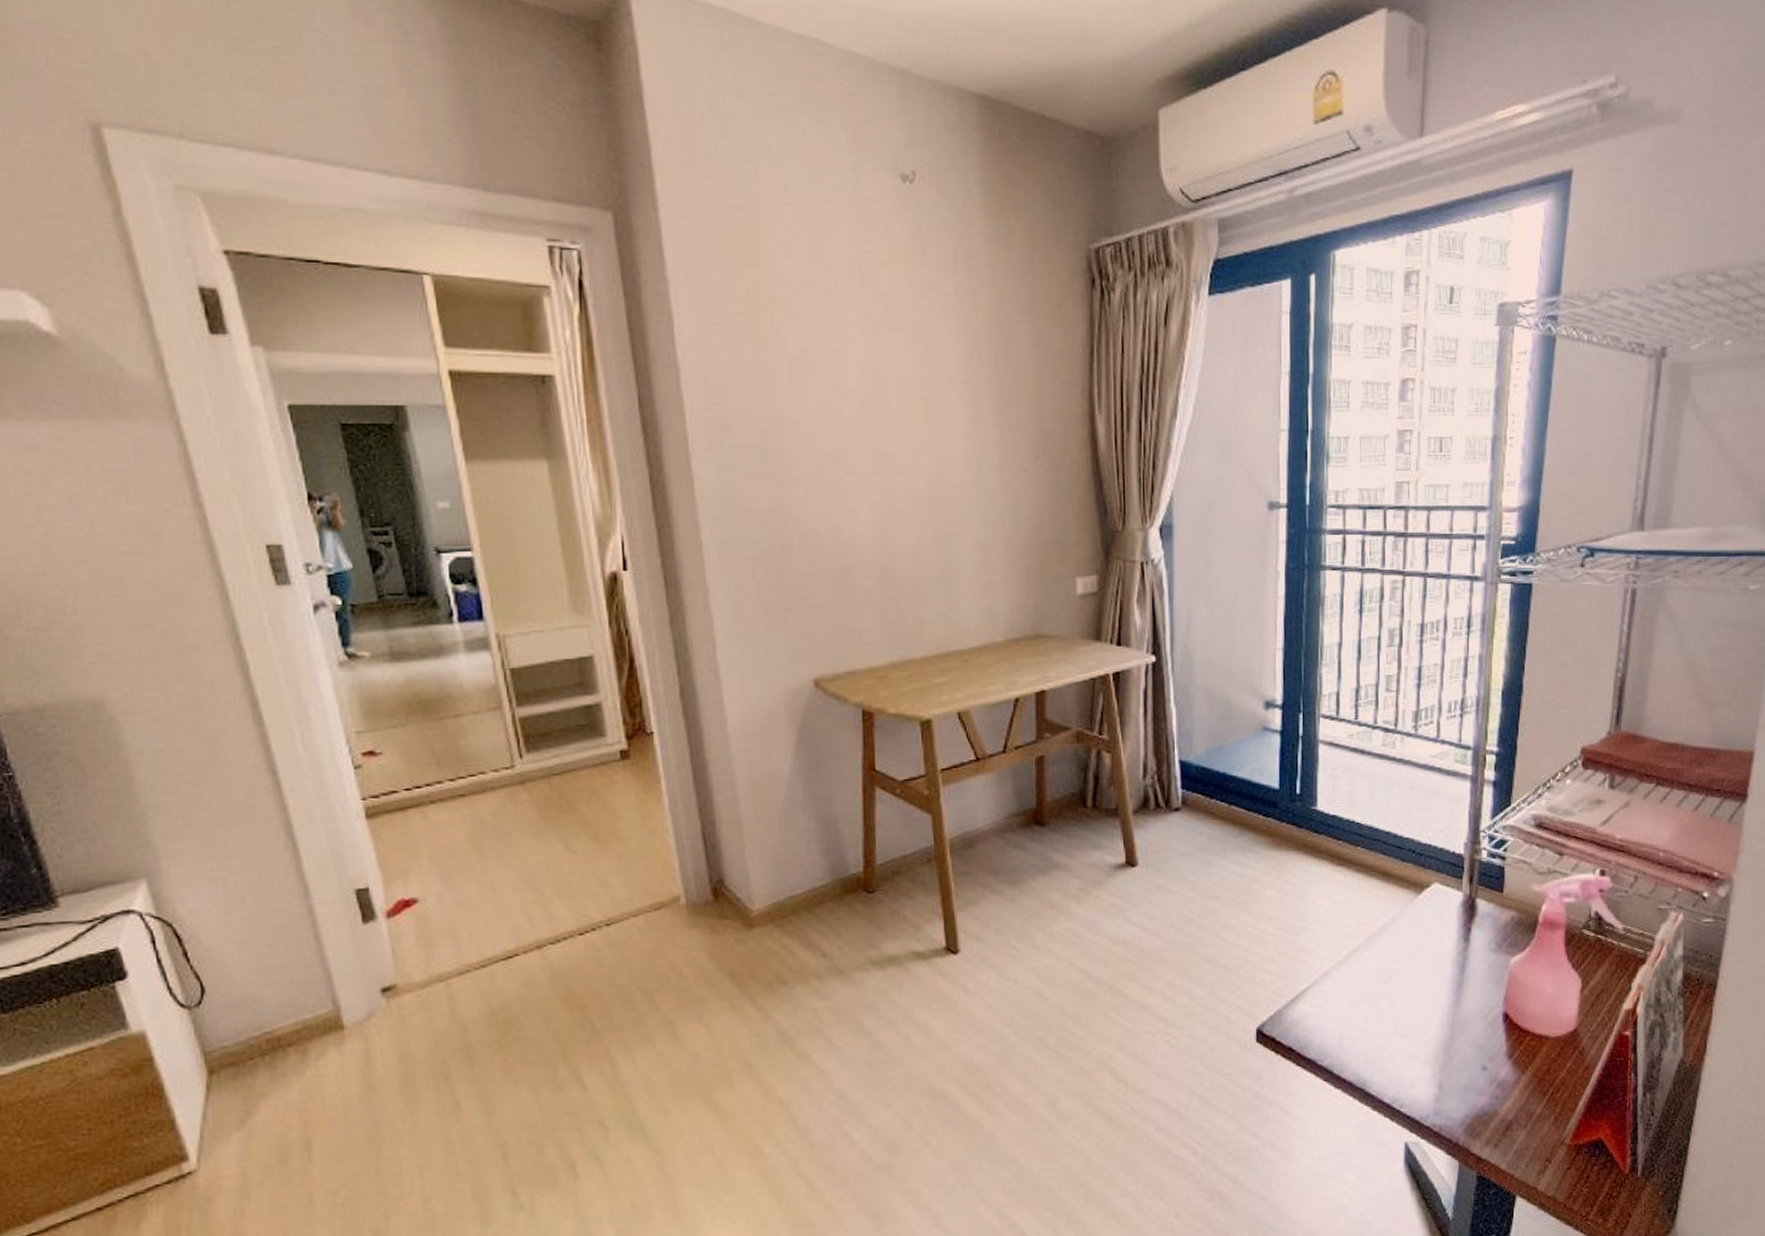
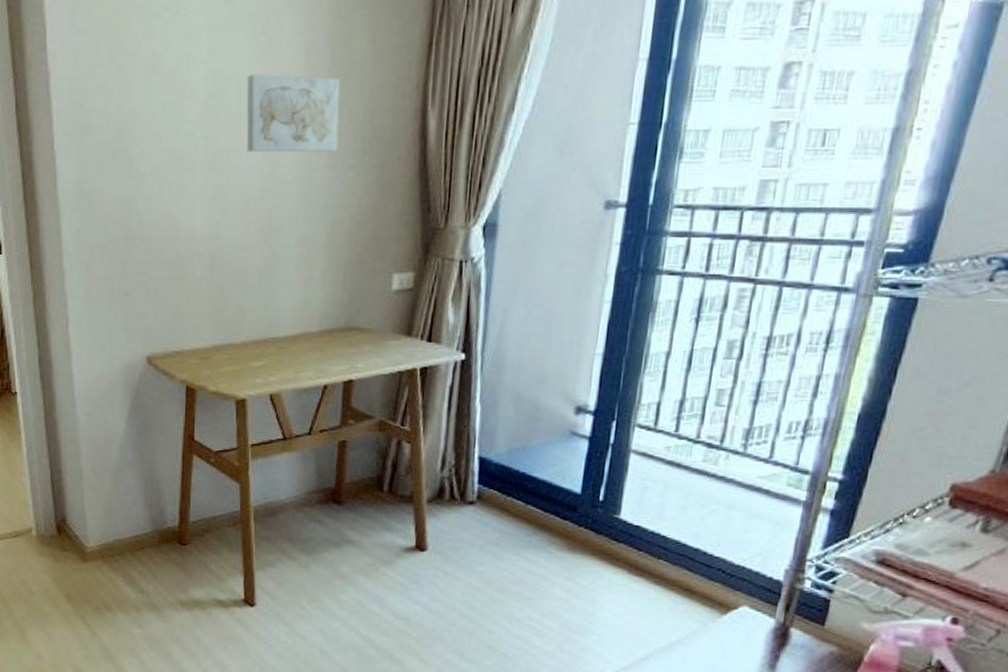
wall art: none [908,375,1008,456] -> present [246,74,340,153]

